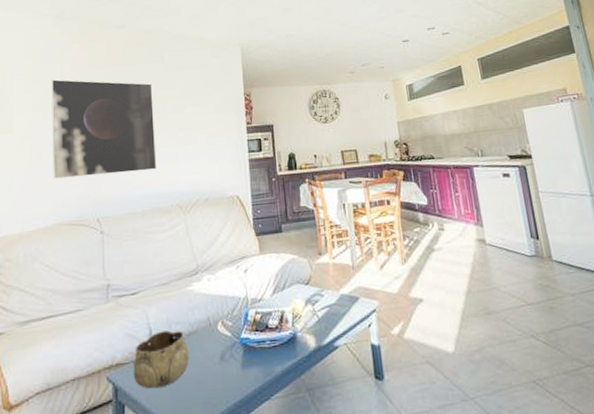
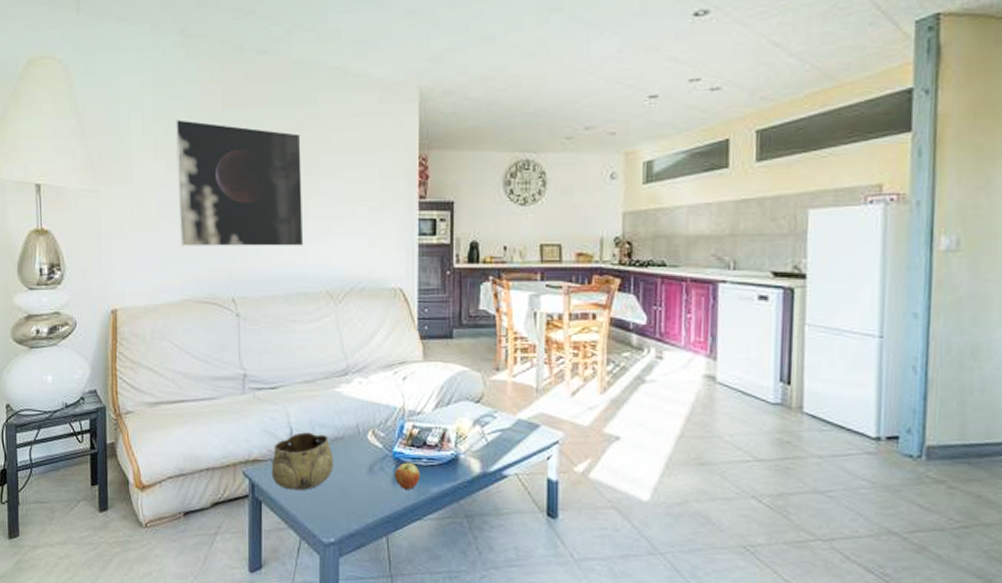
apple: none [243,346,266,372] -> present [394,462,420,489]

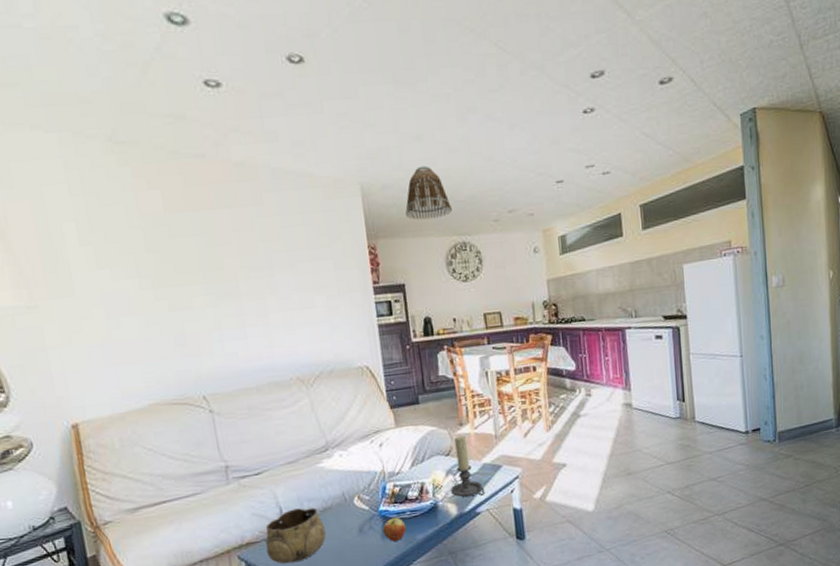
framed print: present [176,119,304,246] -> none [115,227,269,353]
lamp shade: none [465,71,518,132] -> present [405,166,452,220]
candle holder: none [476,382,516,456] -> present [451,435,485,498]

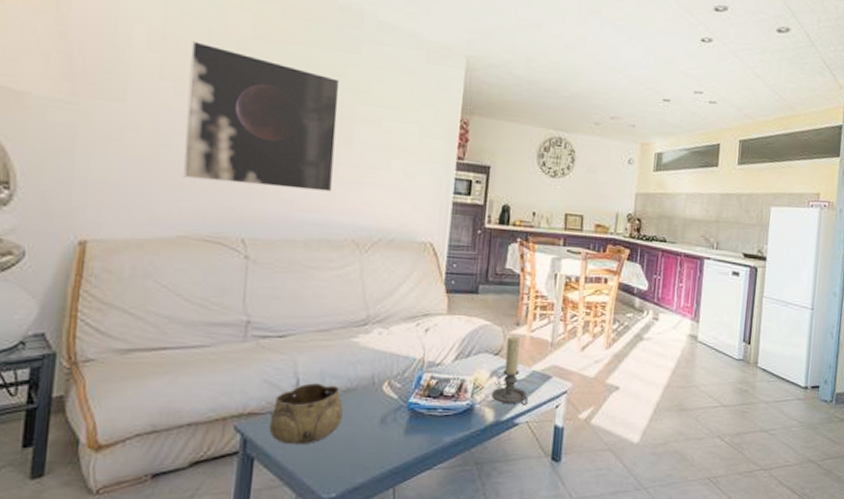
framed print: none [115,227,269,353] -> present [183,41,340,192]
apple: present [382,517,407,541] -> none [407,412,435,439]
lamp shade: present [405,166,452,220] -> none [507,53,555,109]

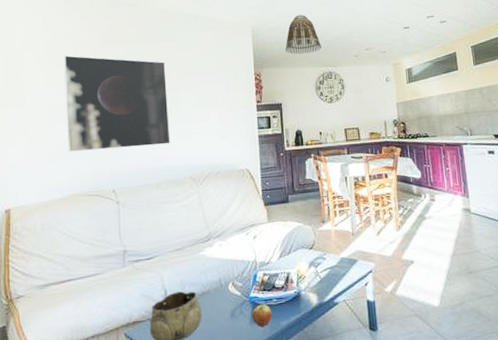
apple: none [407,412,435,439] -> present [252,303,272,327]
candle holder: present [492,336,529,405] -> none [313,231,343,288]
lamp shade: none [507,53,555,109] -> present [285,14,321,55]

